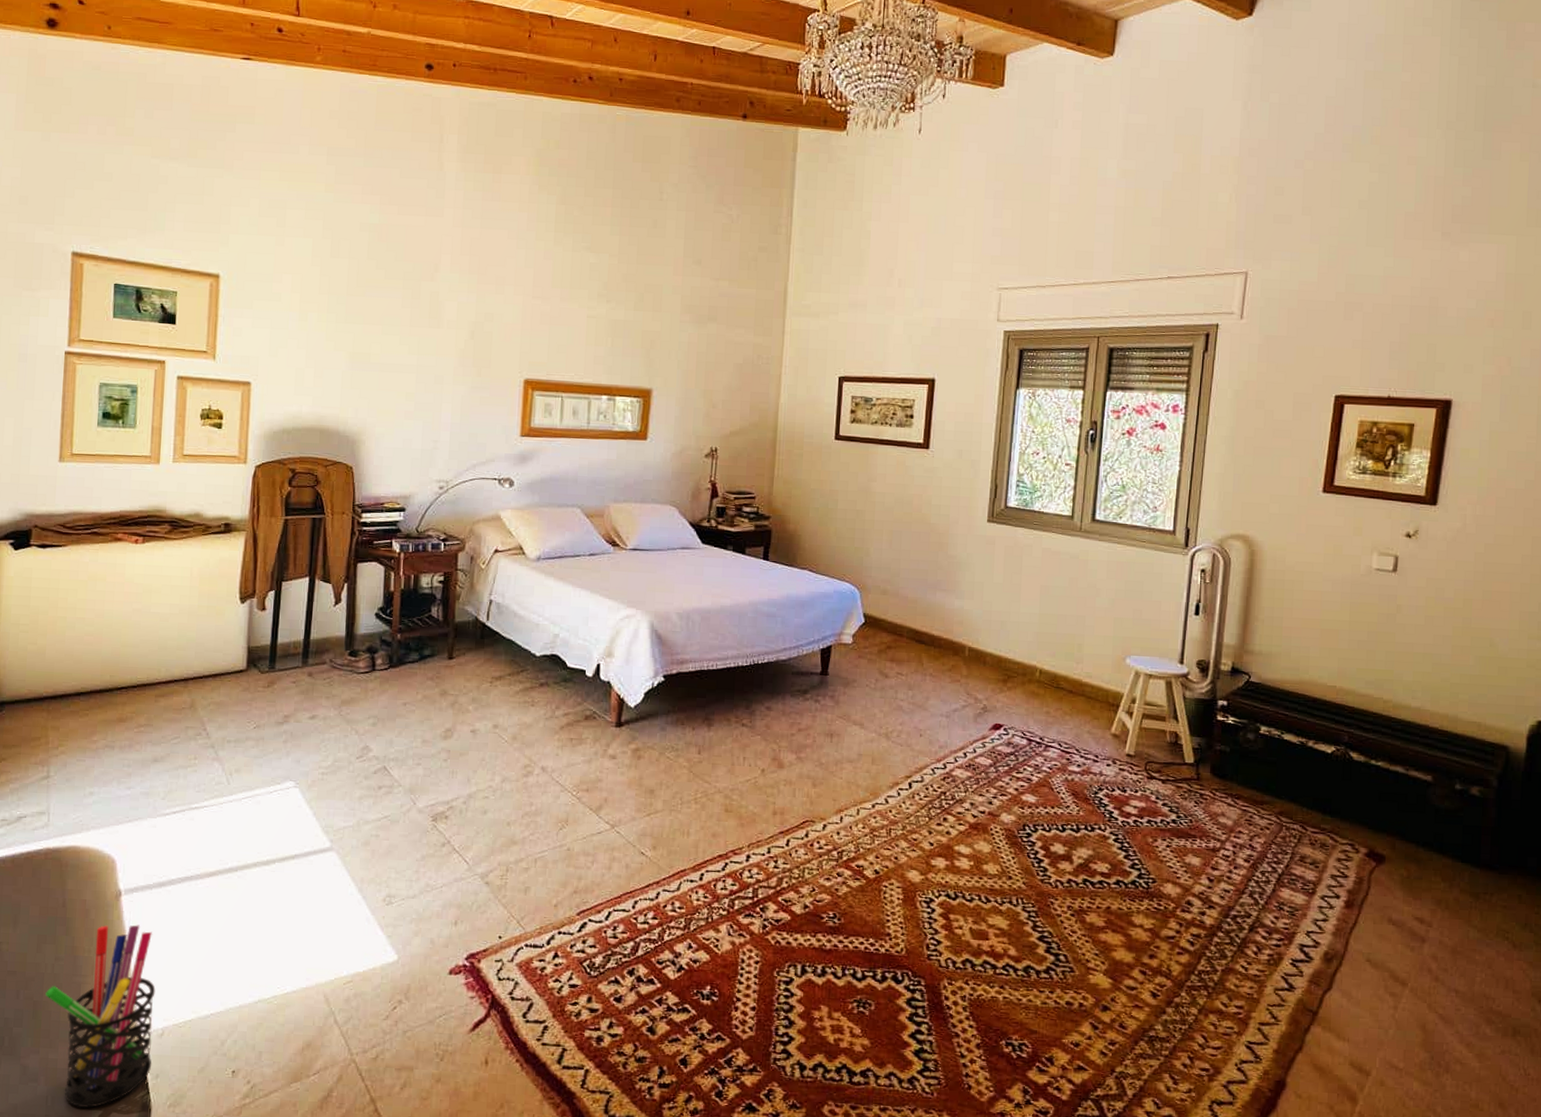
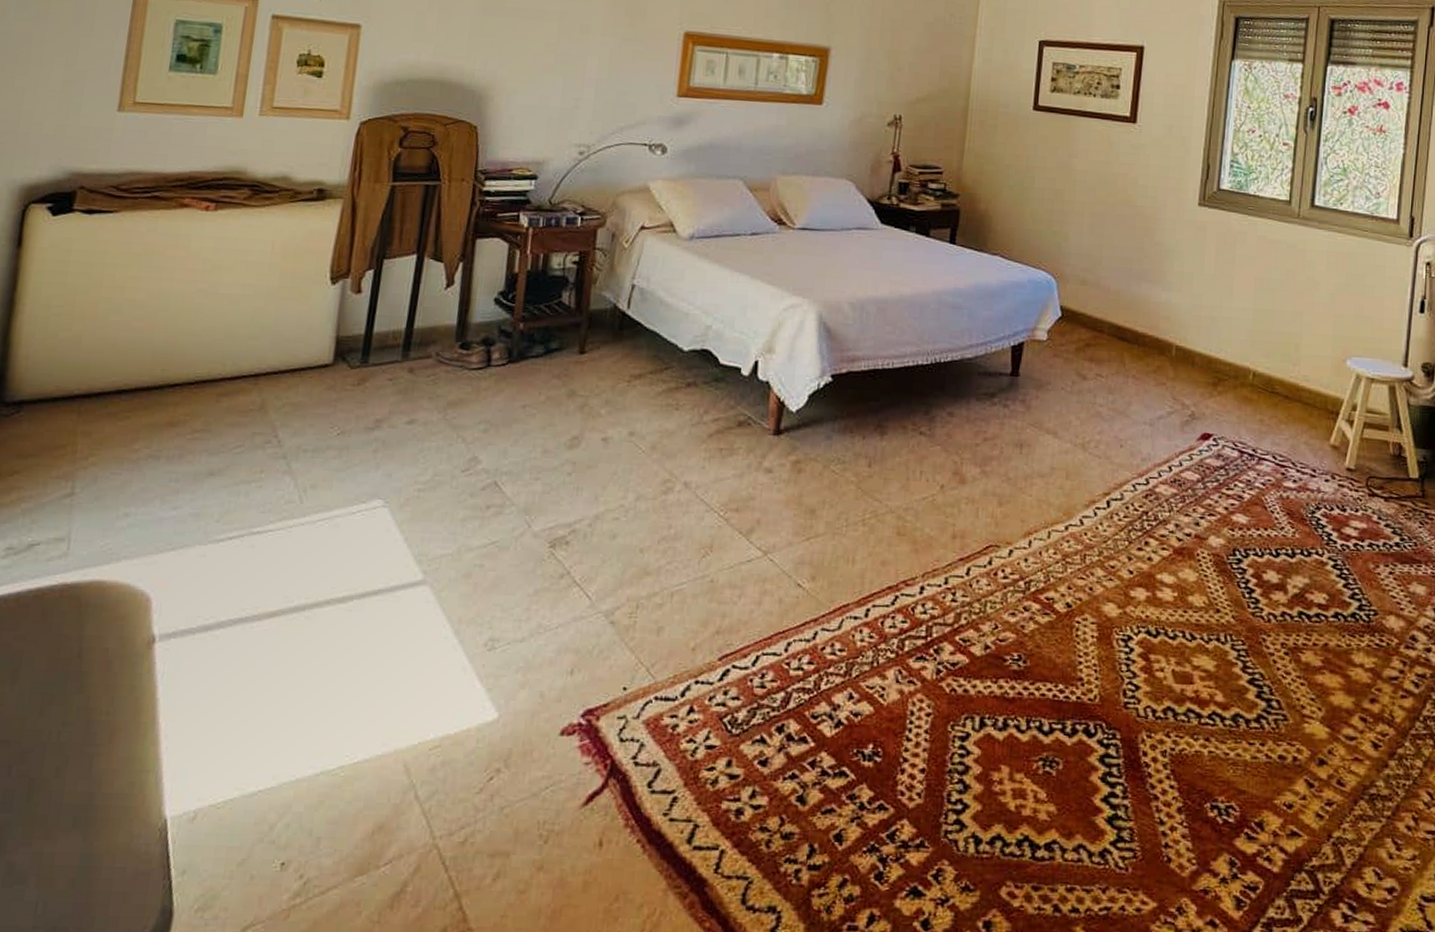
pen holder: present [45,924,156,1108] -> none [46,679,191,917]

